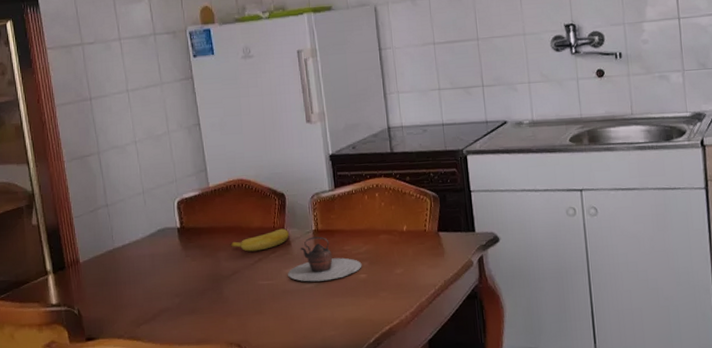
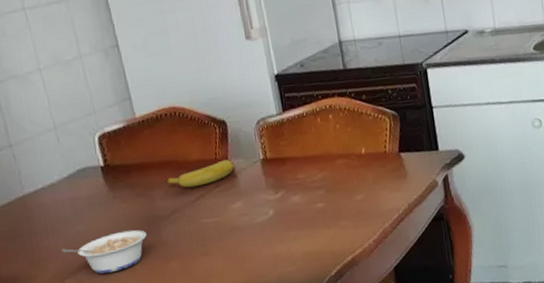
legume: none [140,286,211,324] -> present [61,229,147,274]
teapot: present [288,236,362,282] -> none [235,165,319,216]

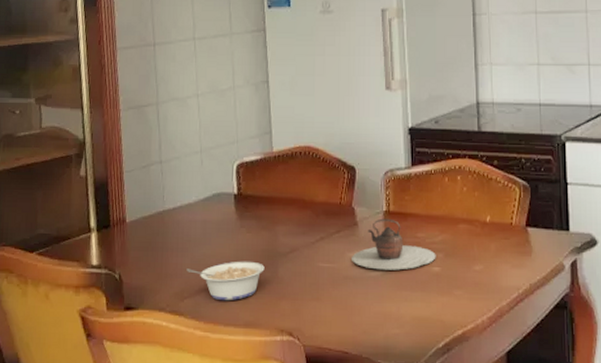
banana: present [165,159,234,188] -> none [290,206,356,229]
teapot: none [235,165,319,216] -> present [352,218,436,270]

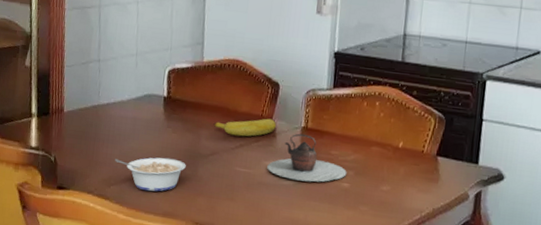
banana: none [290,206,356,229] -> present [213,118,276,137]

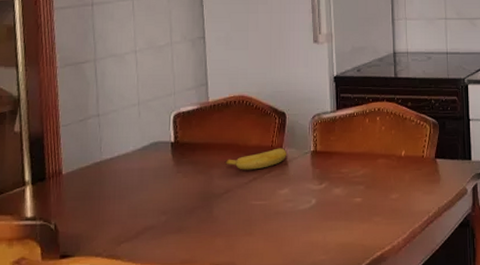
legume: present [115,157,186,192] -> none [123,203,200,243]
teapot: present [267,133,347,182] -> none [282,157,358,204]

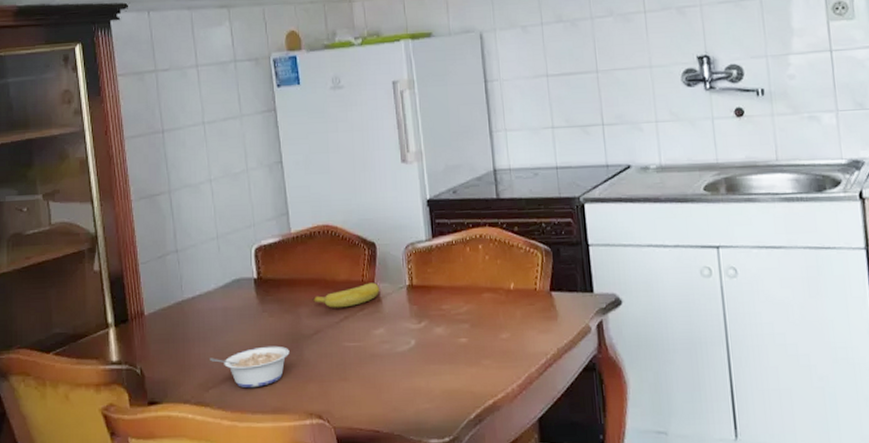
legume: none [123,203,200,243] -> present [210,345,290,389]

